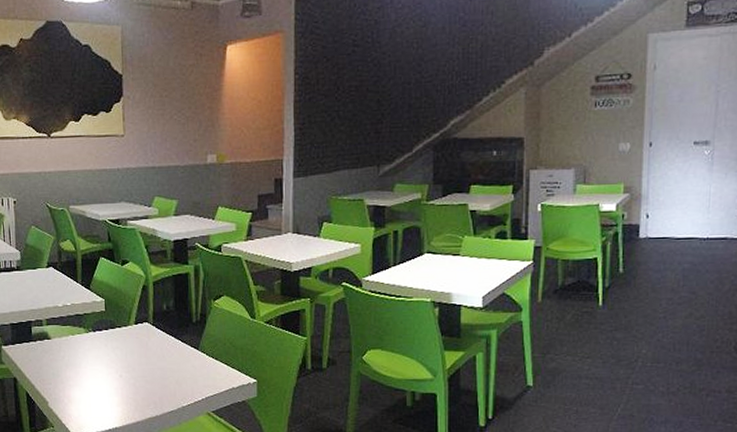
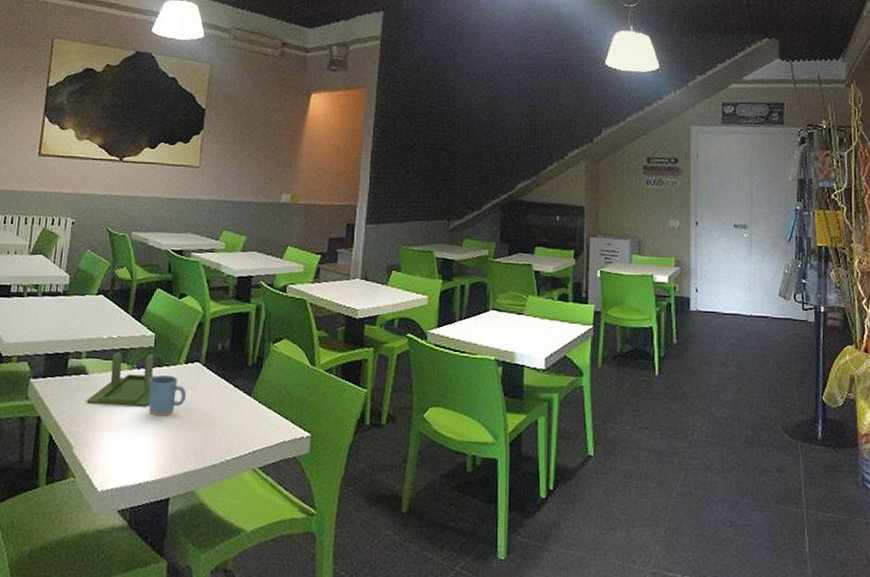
napkin holder: none [53,317,110,365] -> present [86,351,156,407]
mug: none [104,335,141,372] -> present [148,374,187,416]

